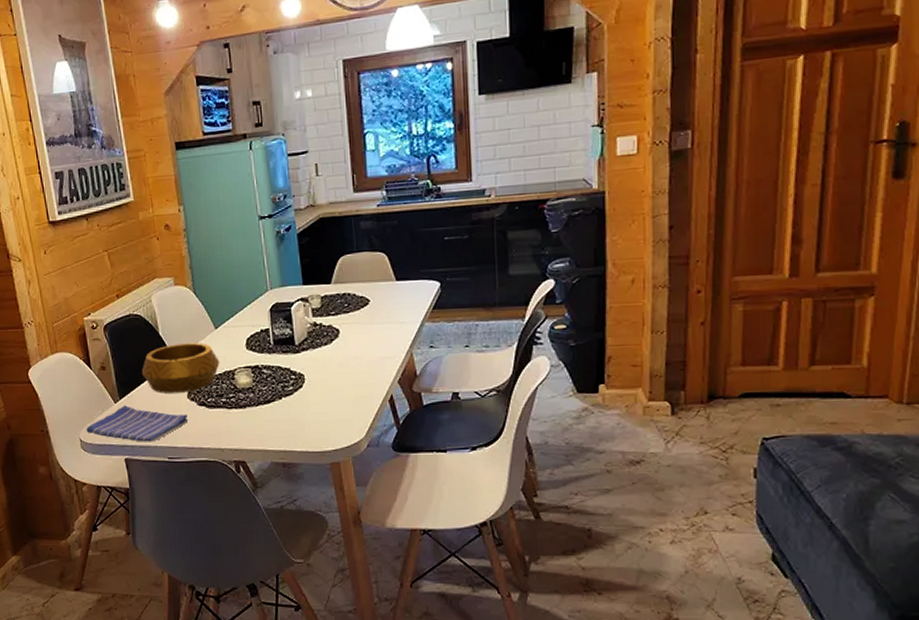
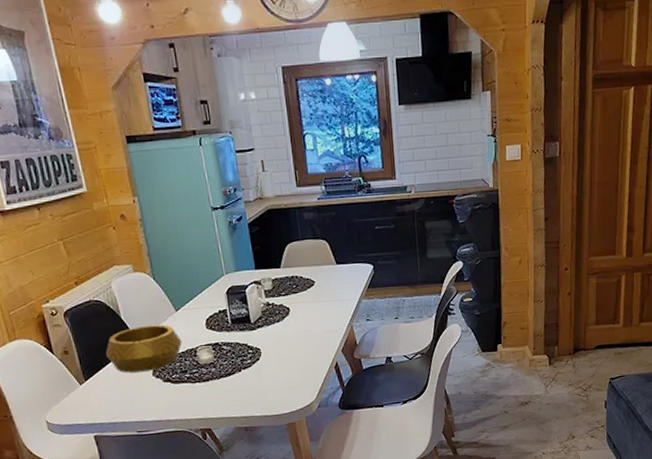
dish towel: present [86,405,188,442] -> none [52,386,154,419]

